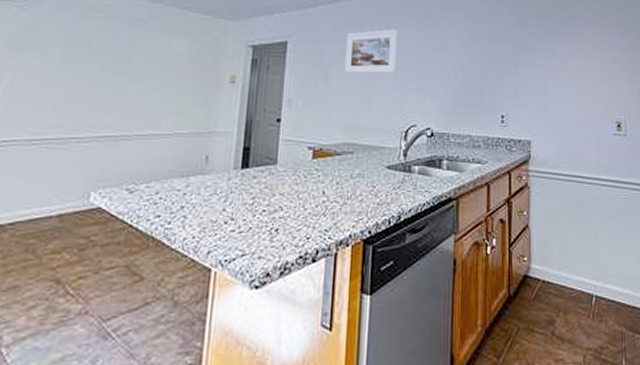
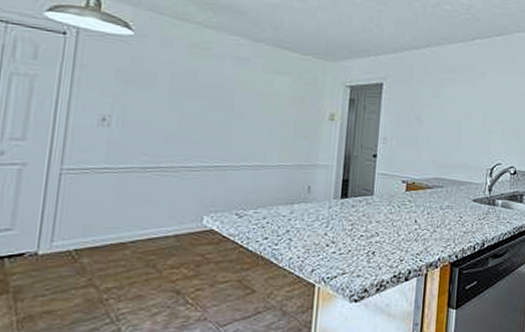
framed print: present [345,29,398,74] -> none [436,74,487,116]

